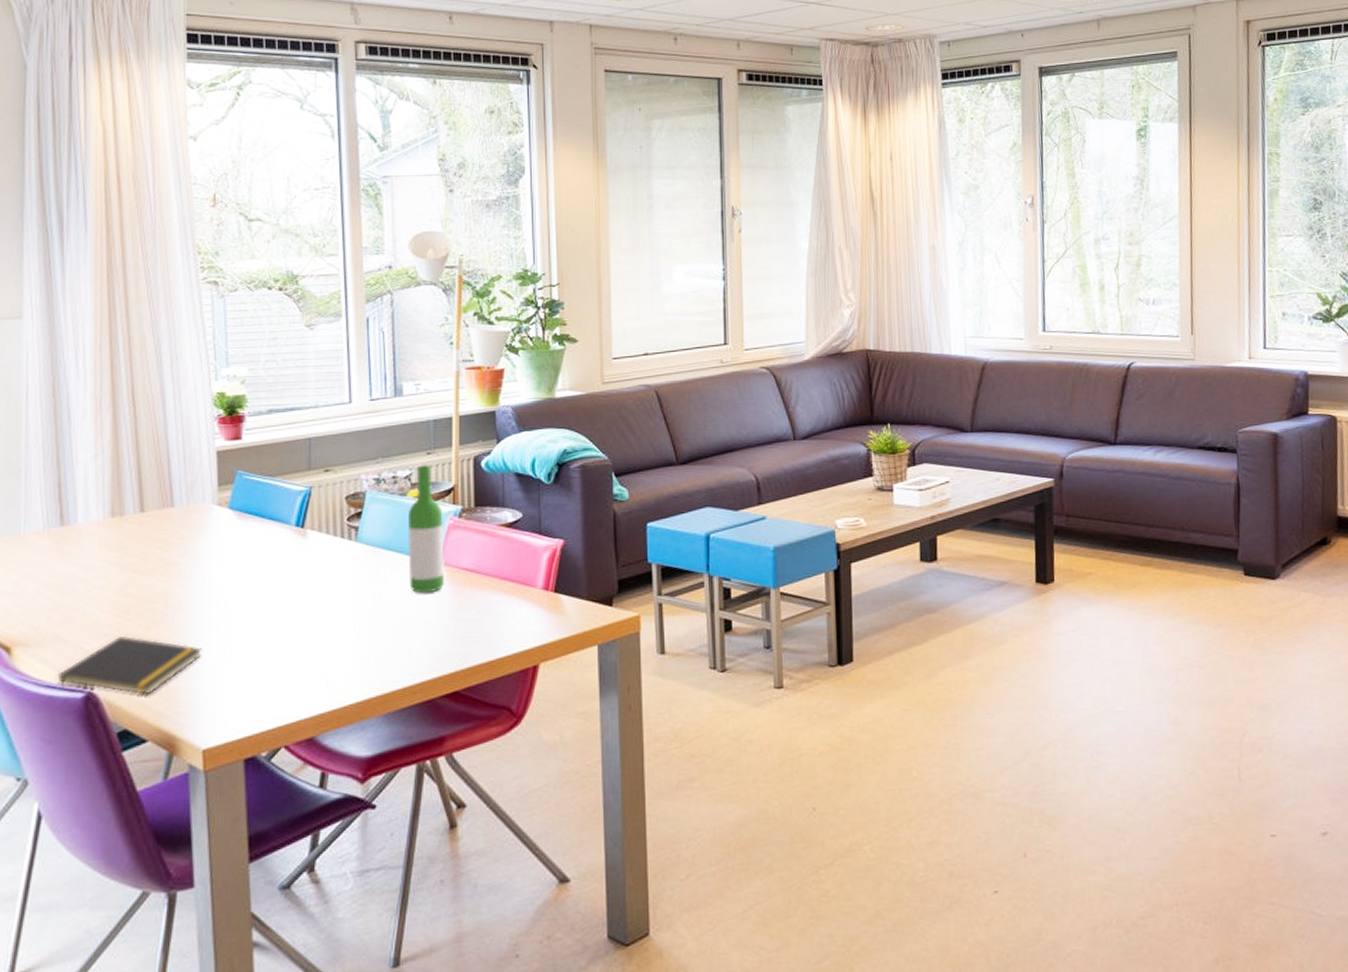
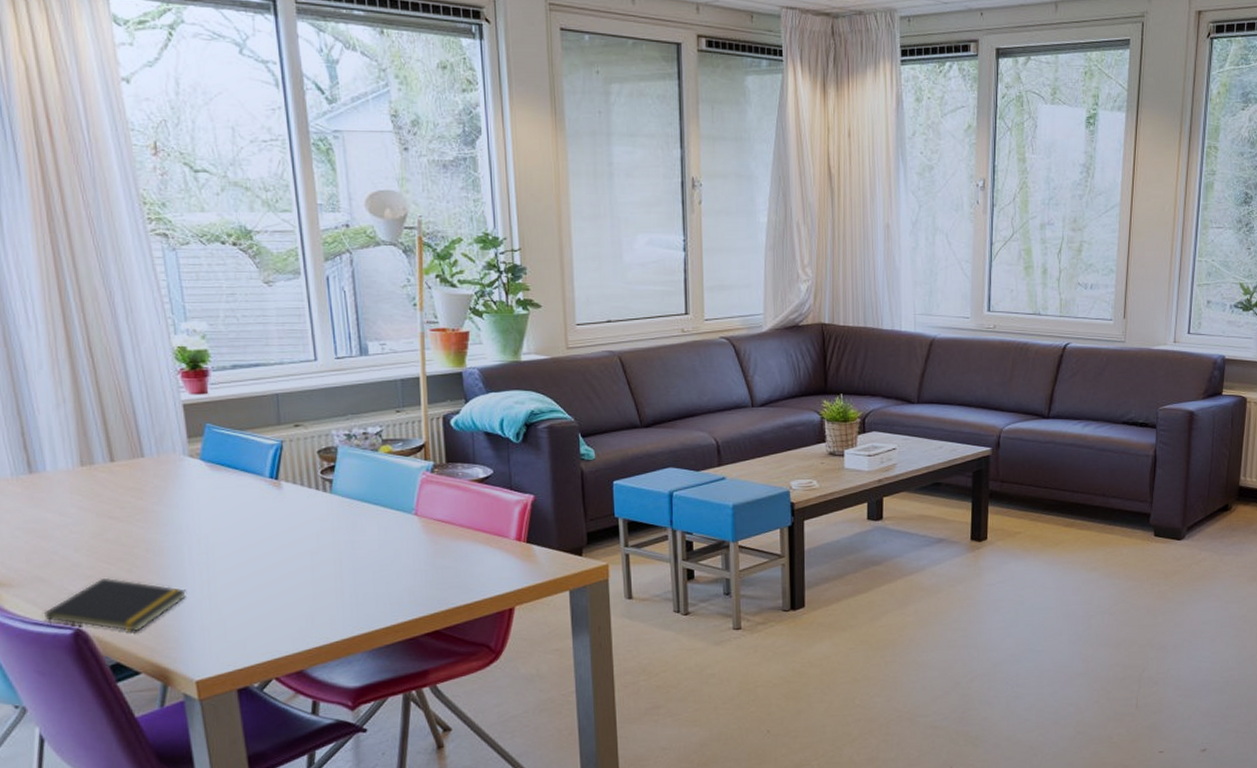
wine bottle: present [408,465,445,594] -> none [381,422,421,542]

